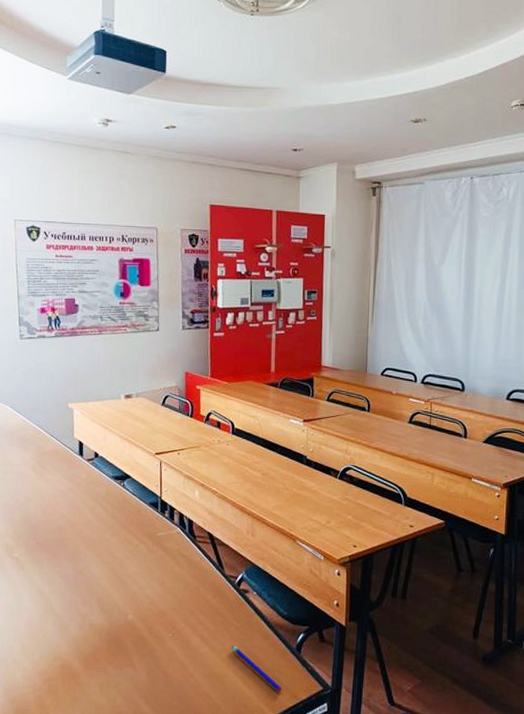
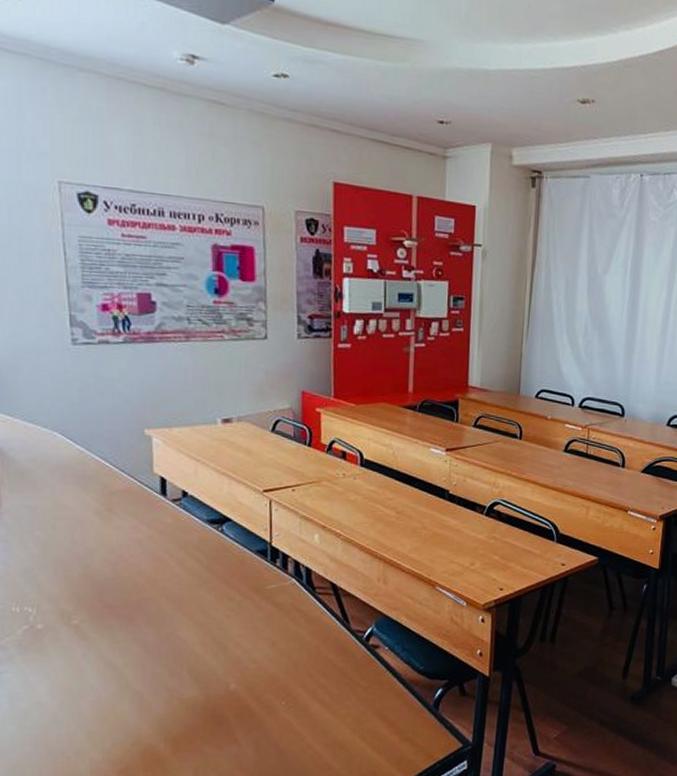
pen: present [231,645,282,692] -> none [358,708,416,755]

